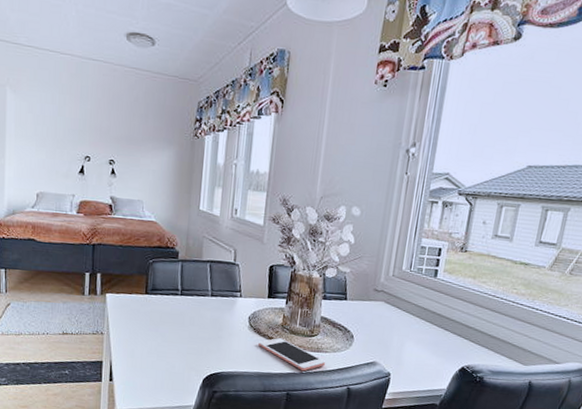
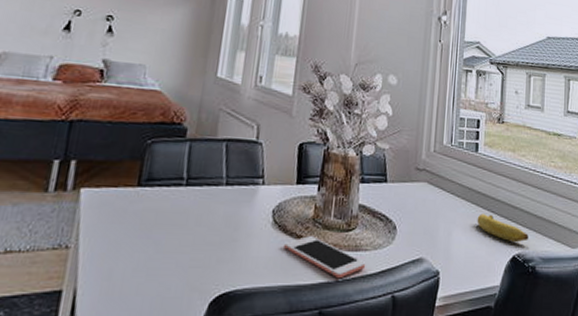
banana: none [429,330,480,357] -> present [477,214,528,243]

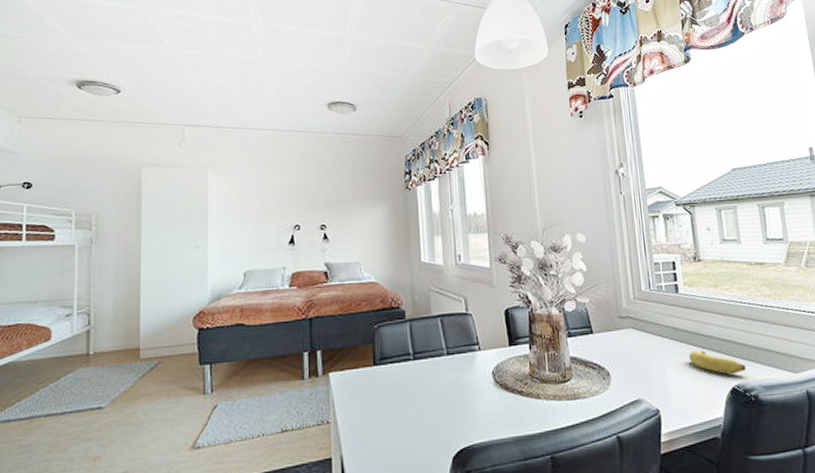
cell phone: present [284,236,366,279] -> none [508,390,587,426]

